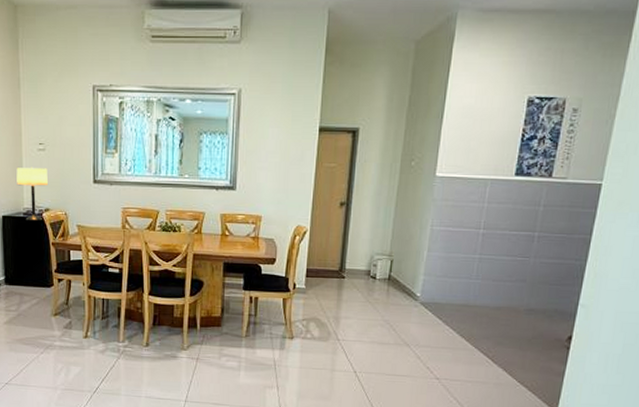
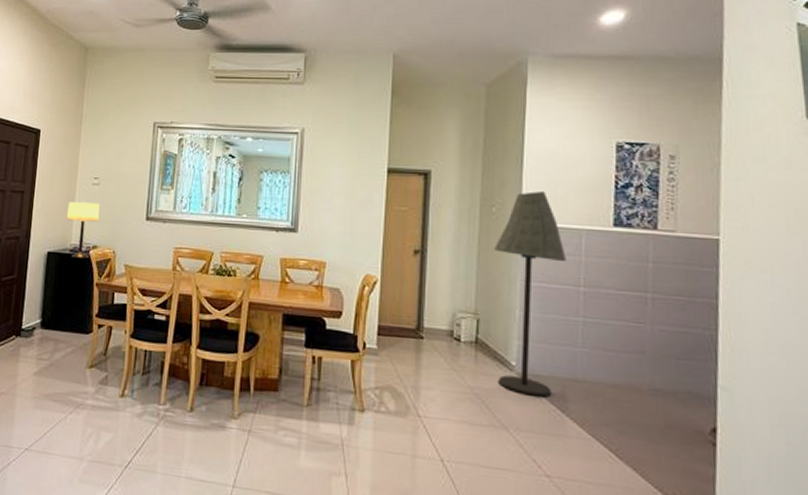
floor lamp: none [405,146,471,320] -> present [494,191,566,397]

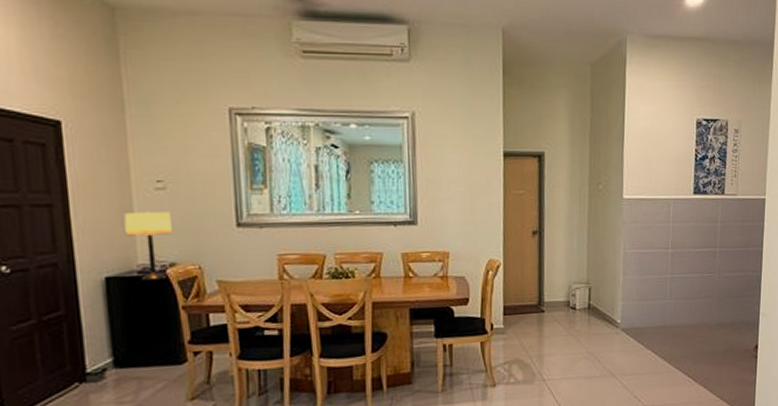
floor lamp: present [494,191,566,397] -> none [602,167,658,346]

